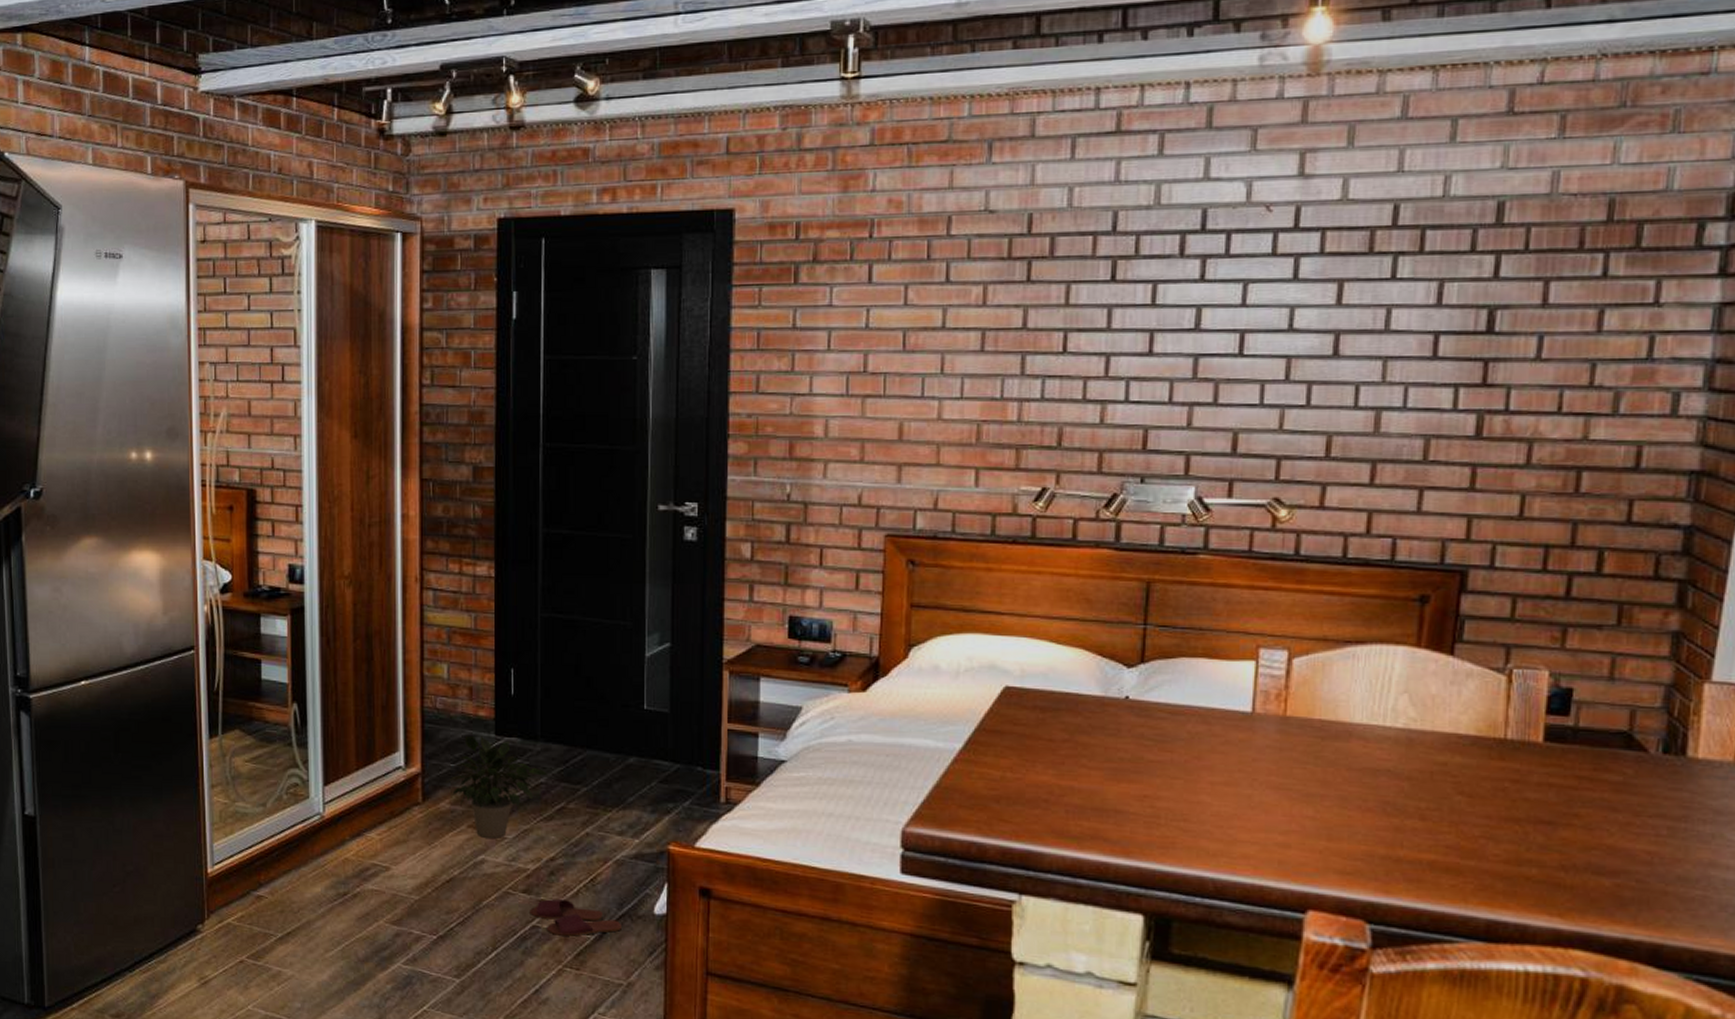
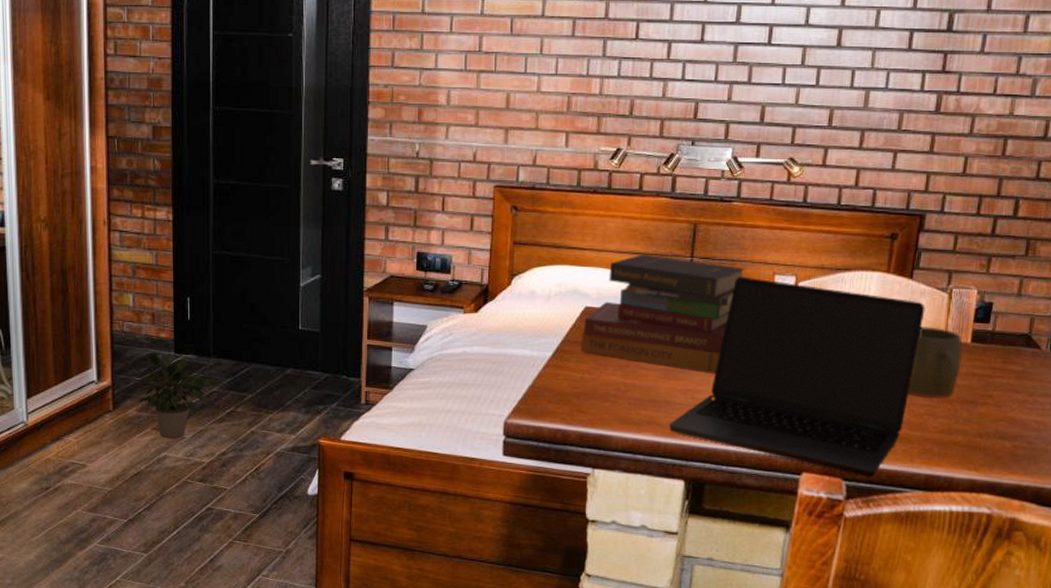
slippers: present [530,899,621,936] -> none [205,486,281,515]
books: none [1000,620,1218,775] -> present [581,254,745,373]
laptop: none [1120,650,1474,921] -> present [668,276,925,477]
mug: none [1456,717,1531,816] -> present [909,325,962,398]

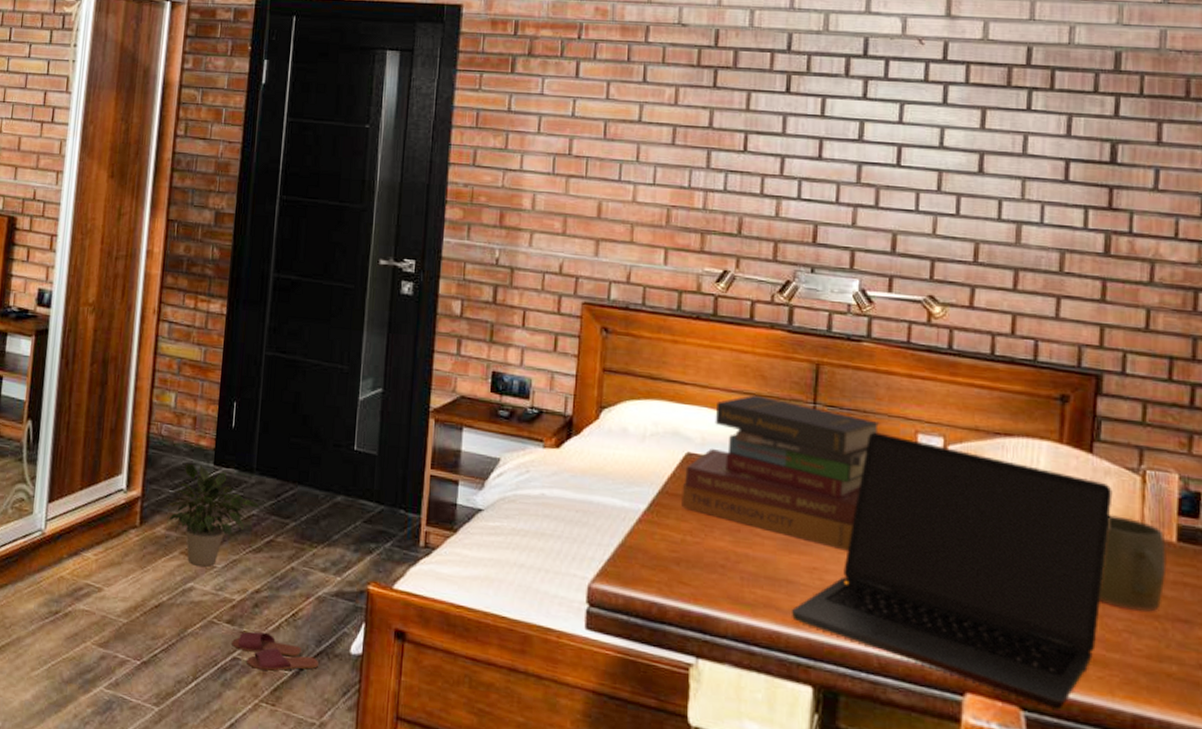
slippers: none [205,486,281,515] -> present [232,631,318,671]

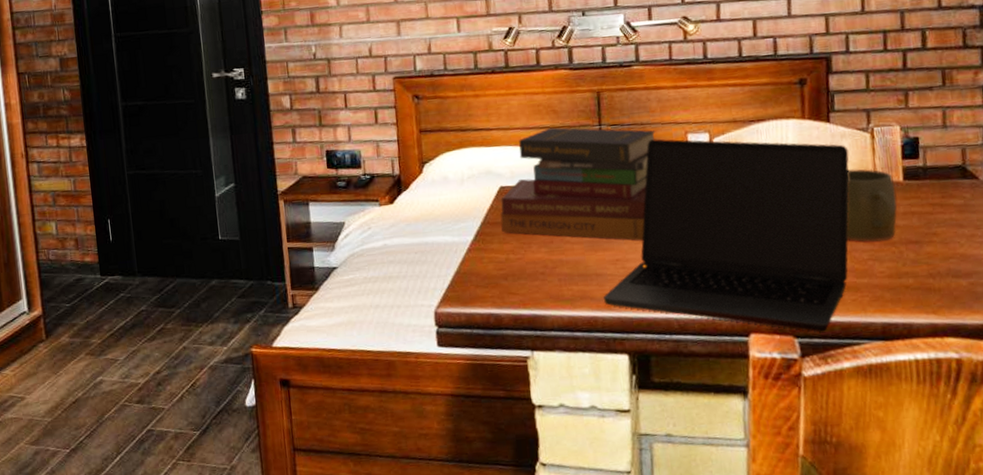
potted plant: present [163,464,260,567] -> none [63,277,147,362]
slippers: present [232,631,318,671] -> none [144,404,221,435]

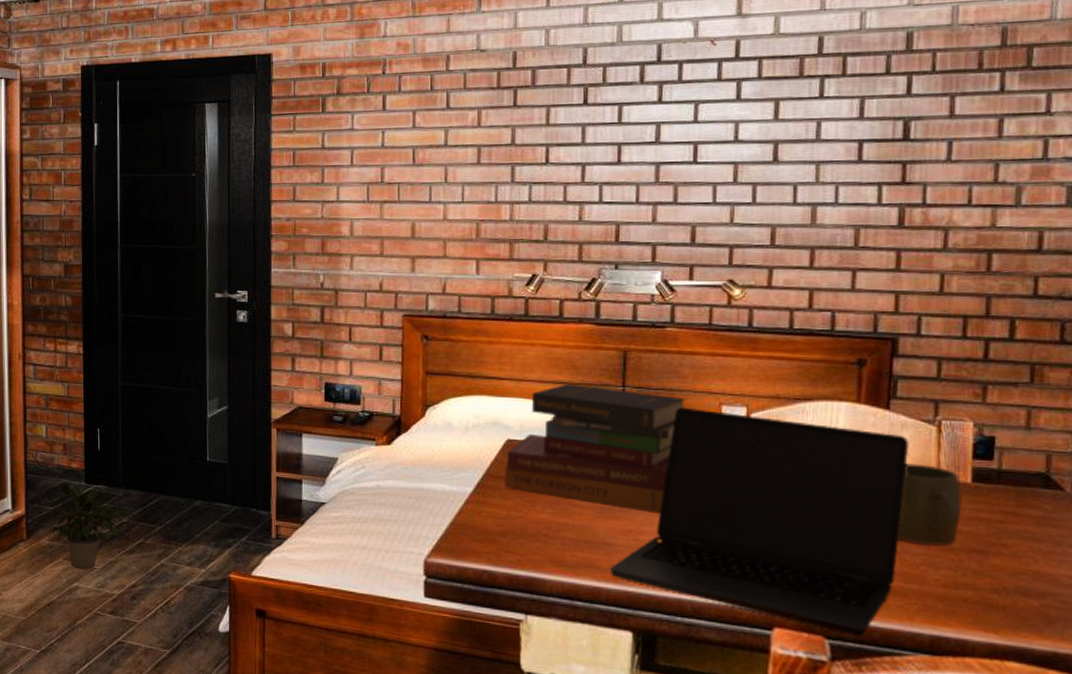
potted plant: none [63,277,147,362] -> present [45,483,129,569]

